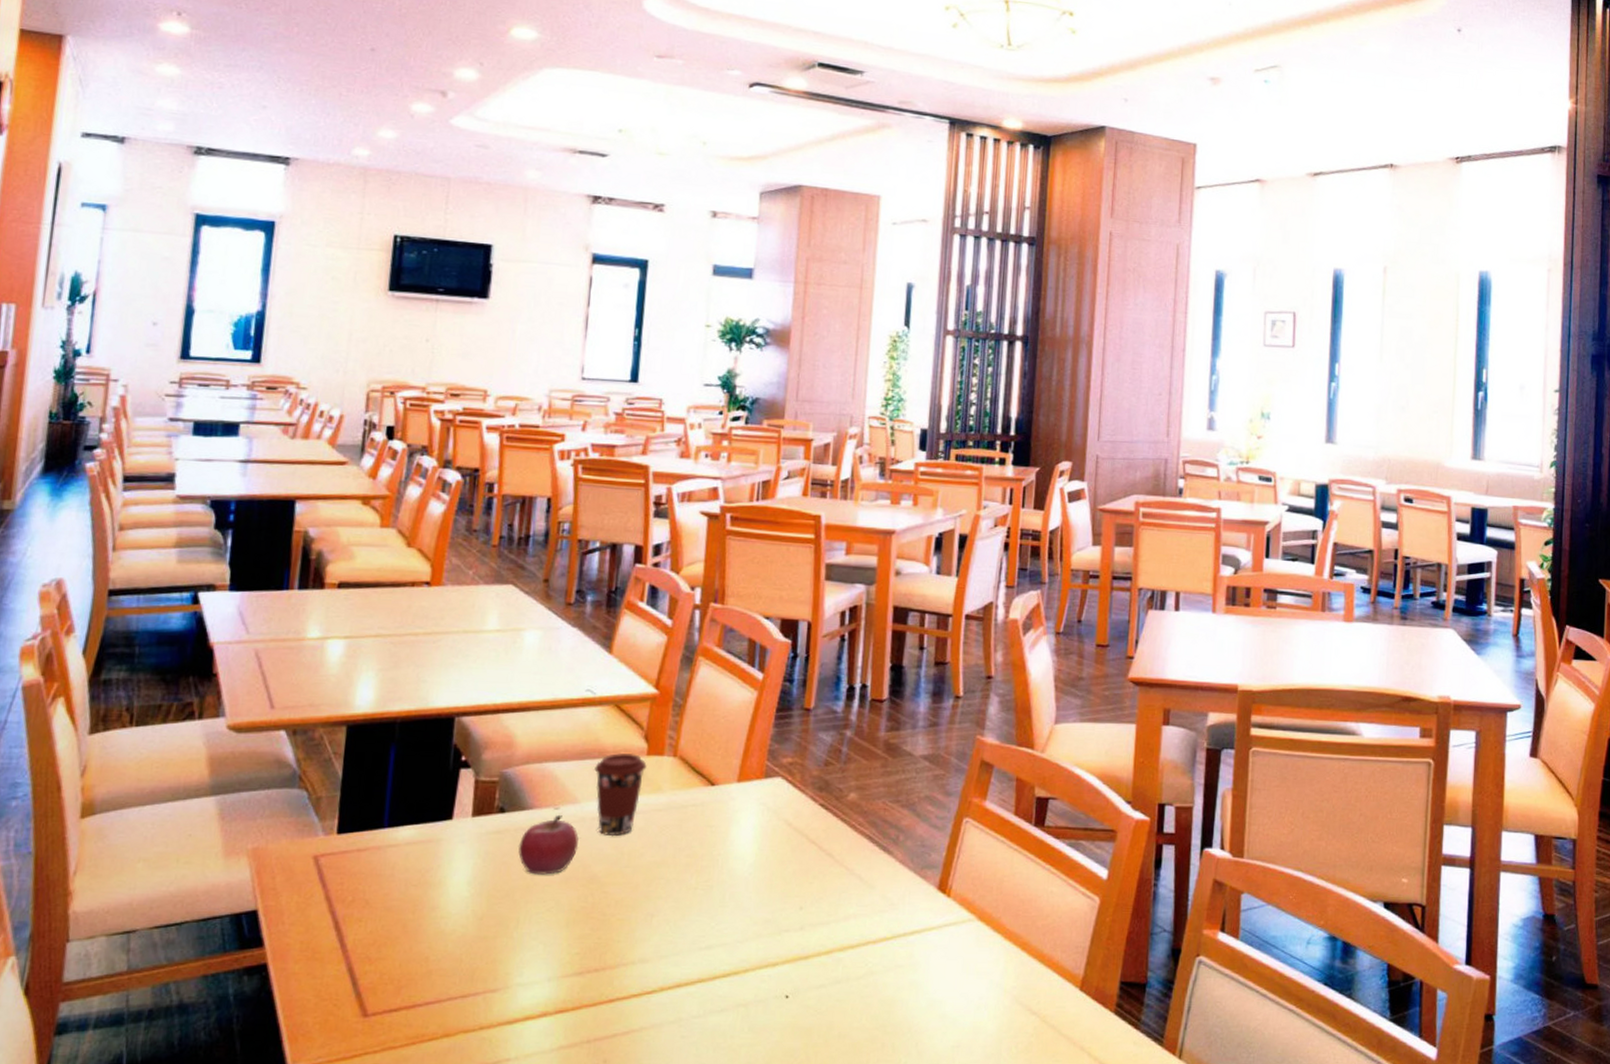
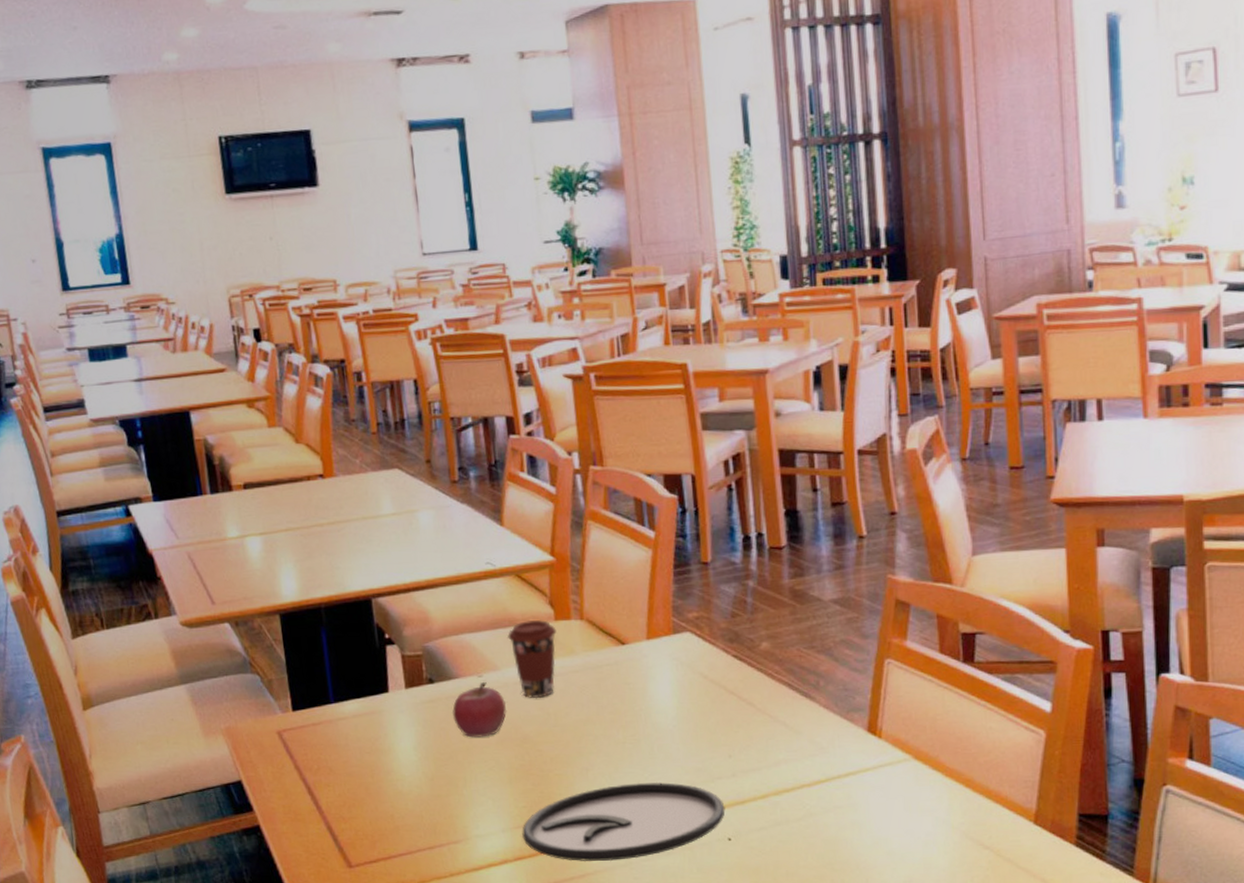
plate: none [569,931,788,1016] -> present [522,781,726,861]

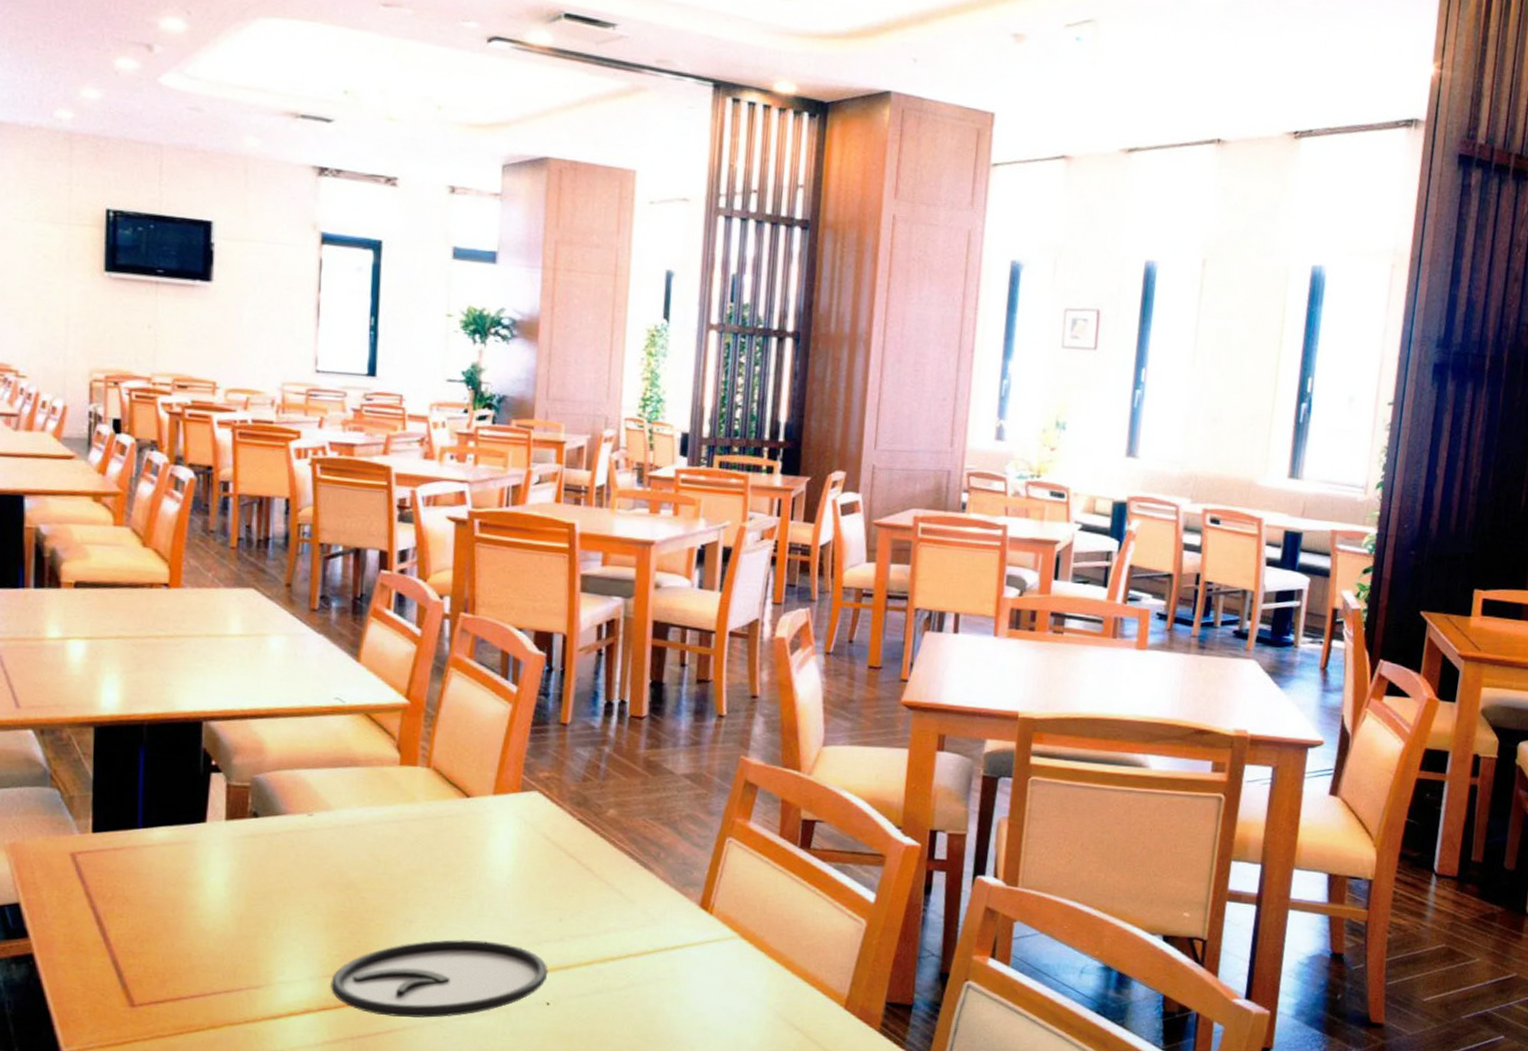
fruit: present [451,681,507,738] -> none [273,820,335,879]
coffee cup: present [507,619,557,699] -> none [345,762,400,844]

